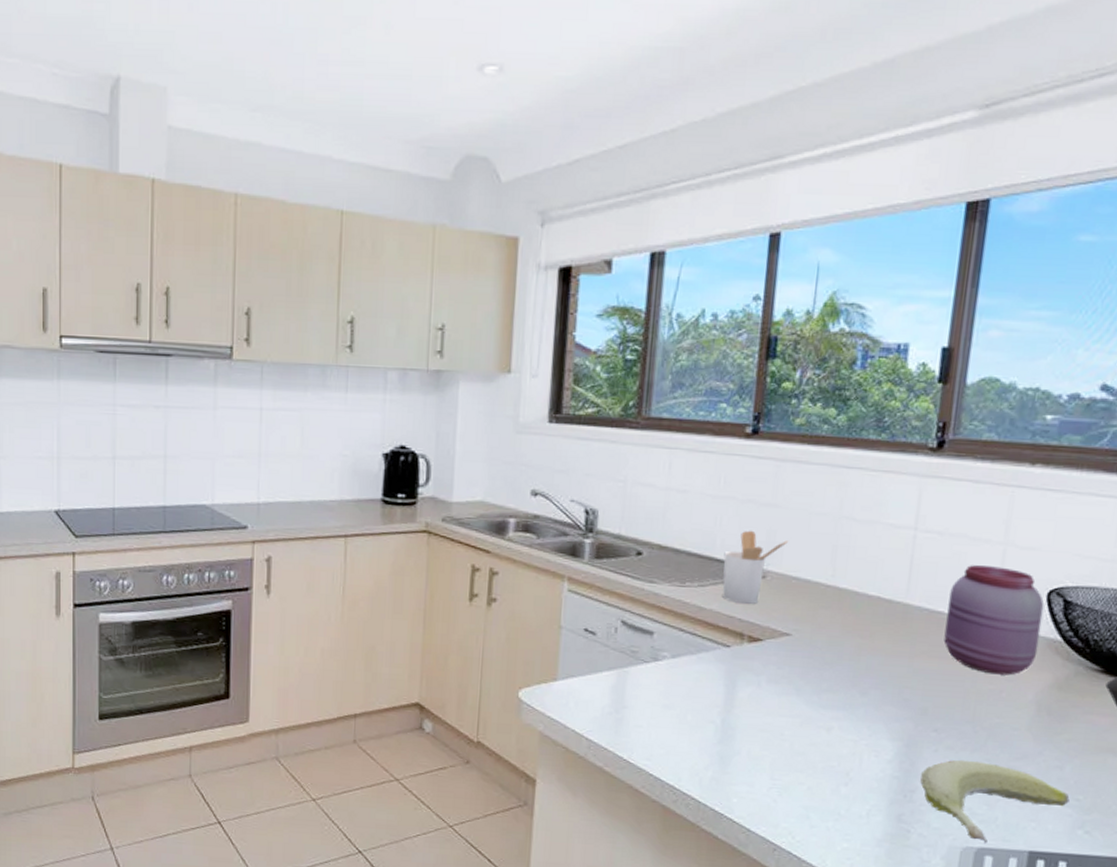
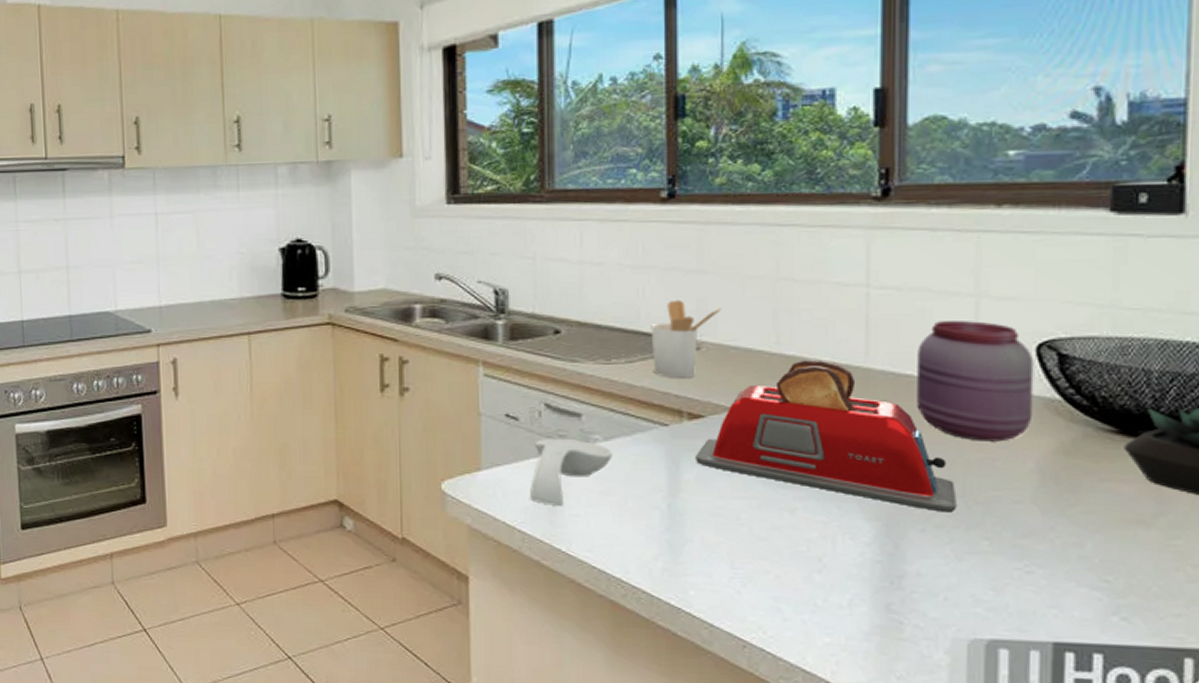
spoon rest: none [600,653,678,718] -> present [530,438,612,507]
toaster: none [751,593,967,736] -> present [696,360,957,513]
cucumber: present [920,759,1070,843] -> none [907,539,1096,635]

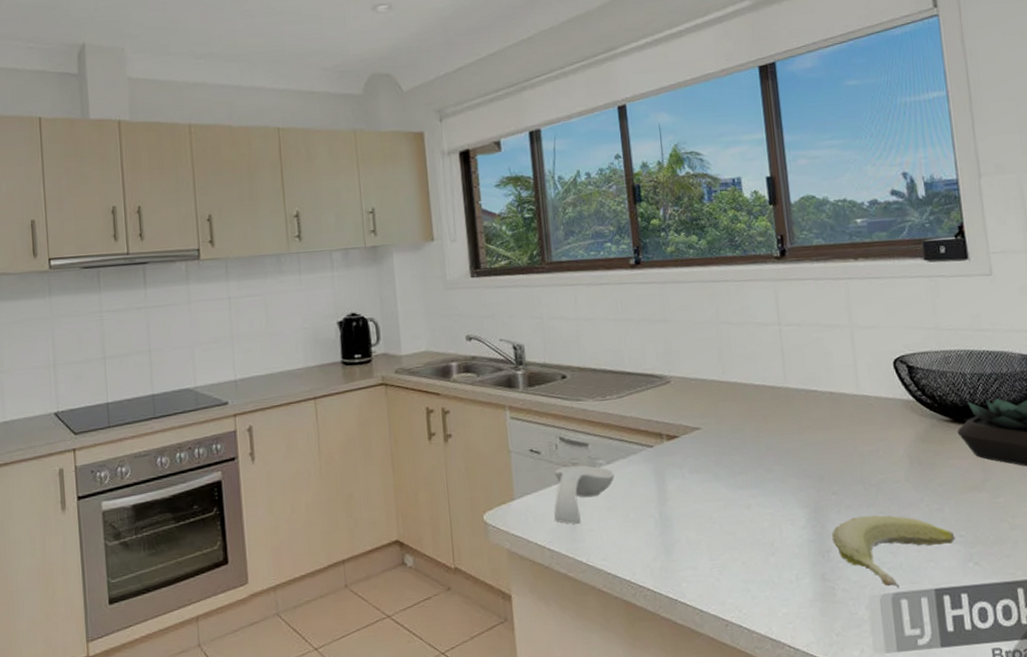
utensil holder: present [651,299,723,378] -> none [632,344,683,408]
toaster: present [696,360,957,513] -> none [675,383,859,496]
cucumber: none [907,539,1096,635] -> present [831,515,955,588]
jar: present [917,321,1034,442] -> none [818,345,898,437]

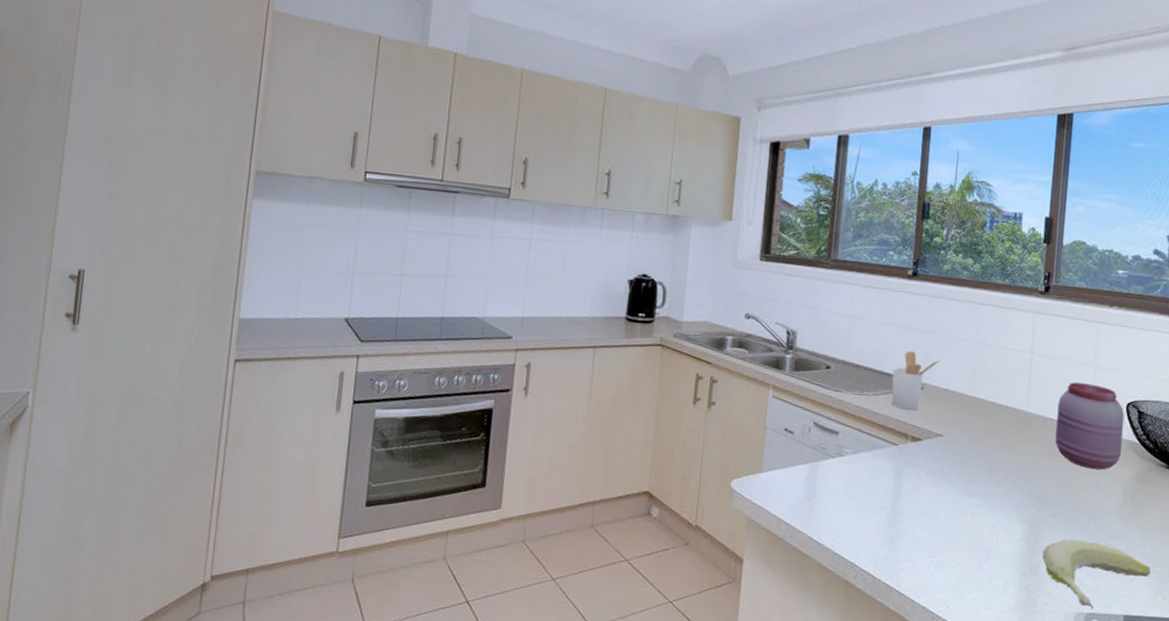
spoon rest: present [554,465,614,525] -> none [796,449,857,505]
utensil holder: none [632,344,683,408] -> present [891,351,941,410]
jar: none [818,345,898,437] -> present [1055,382,1125,470]

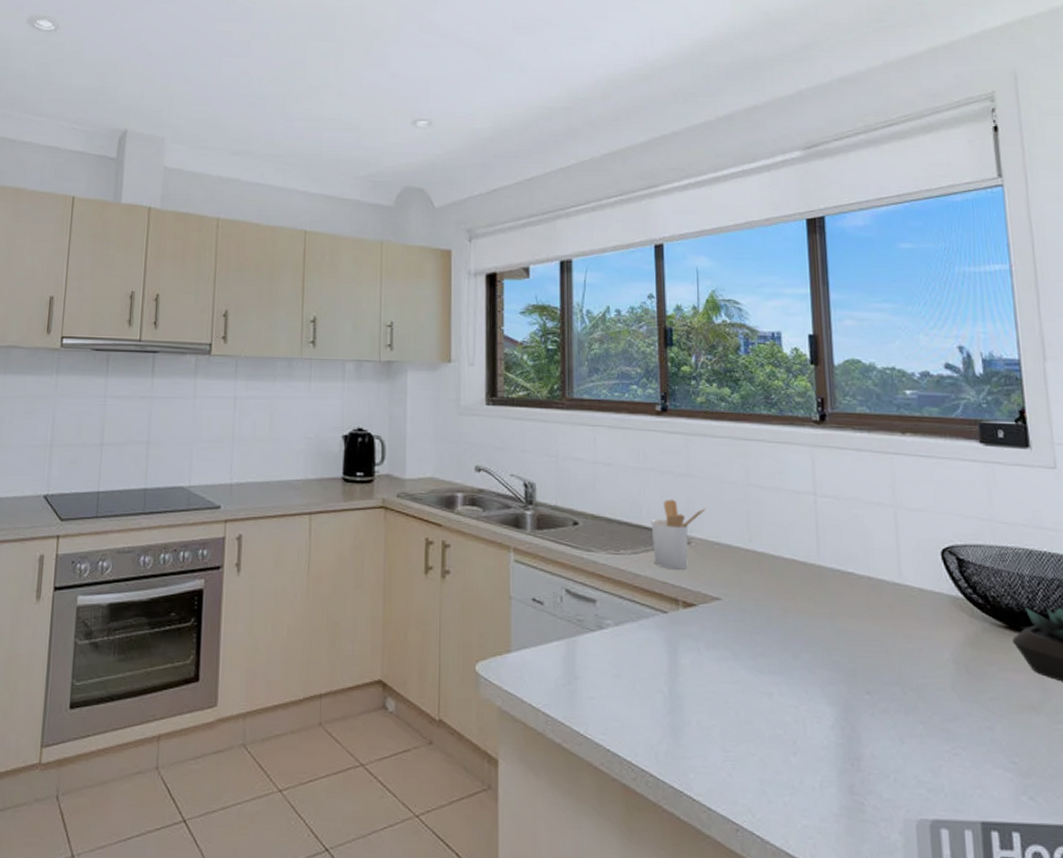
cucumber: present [1042,539,1151,609] -> none [862,723,1007,815]
jar: present [1055,382,1125,470] -> none [855,527,945,634]

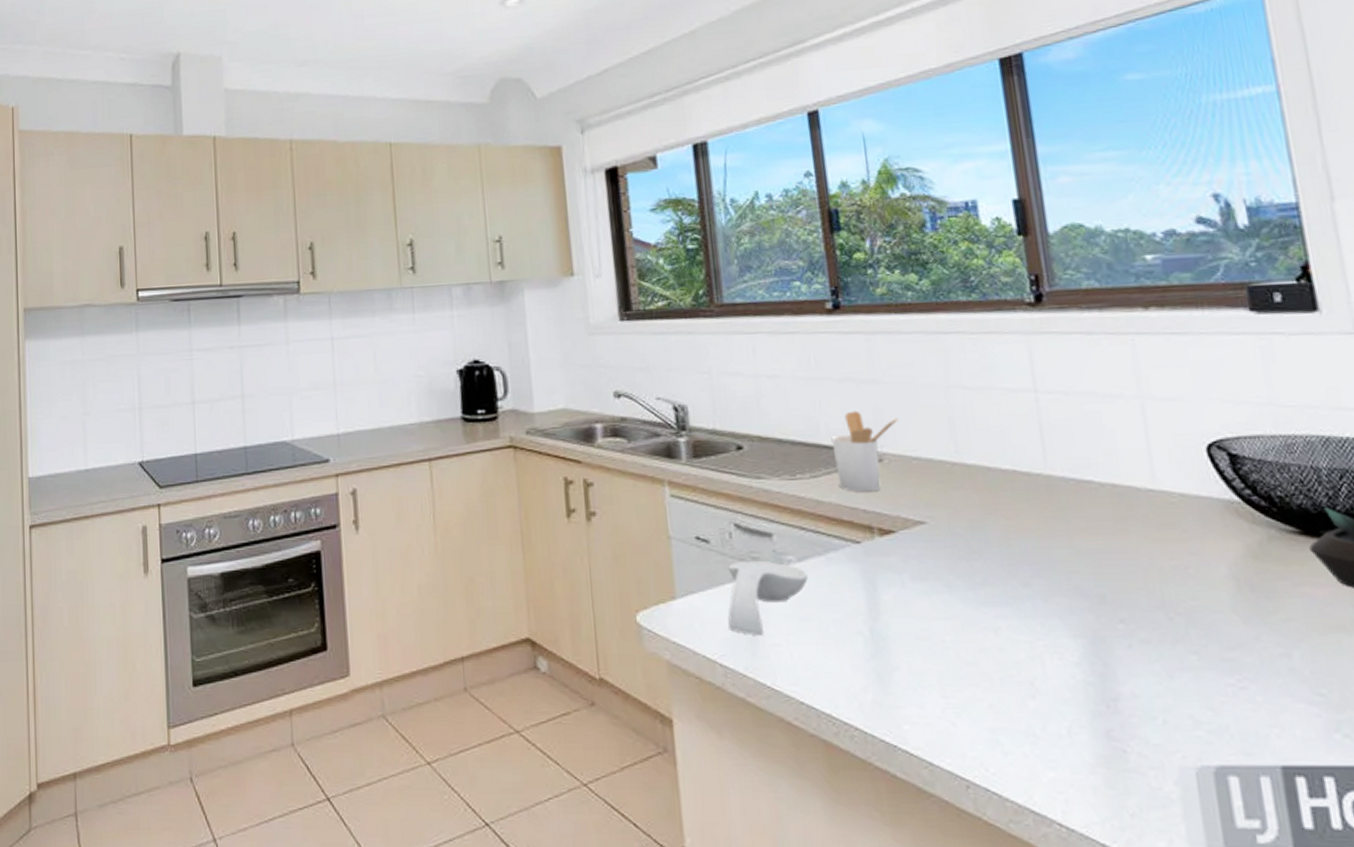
spoon rest: none [553,622,622,690] -> present [728,560,808,637]

